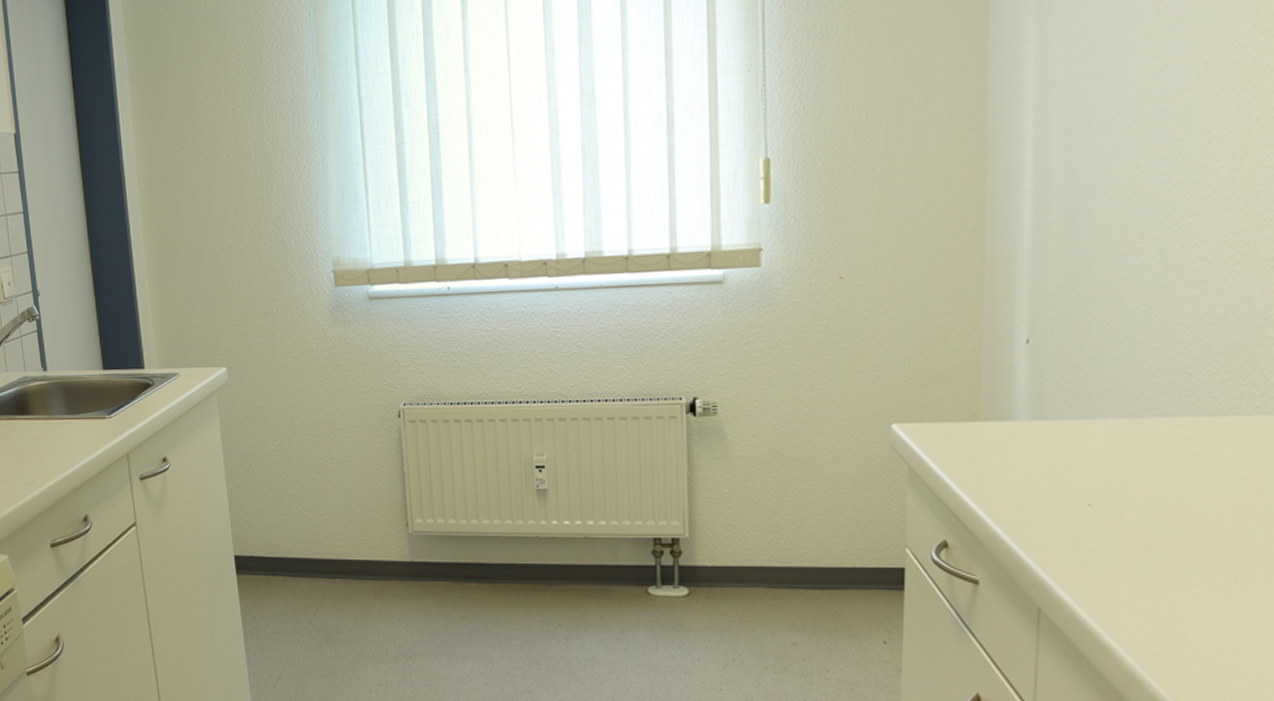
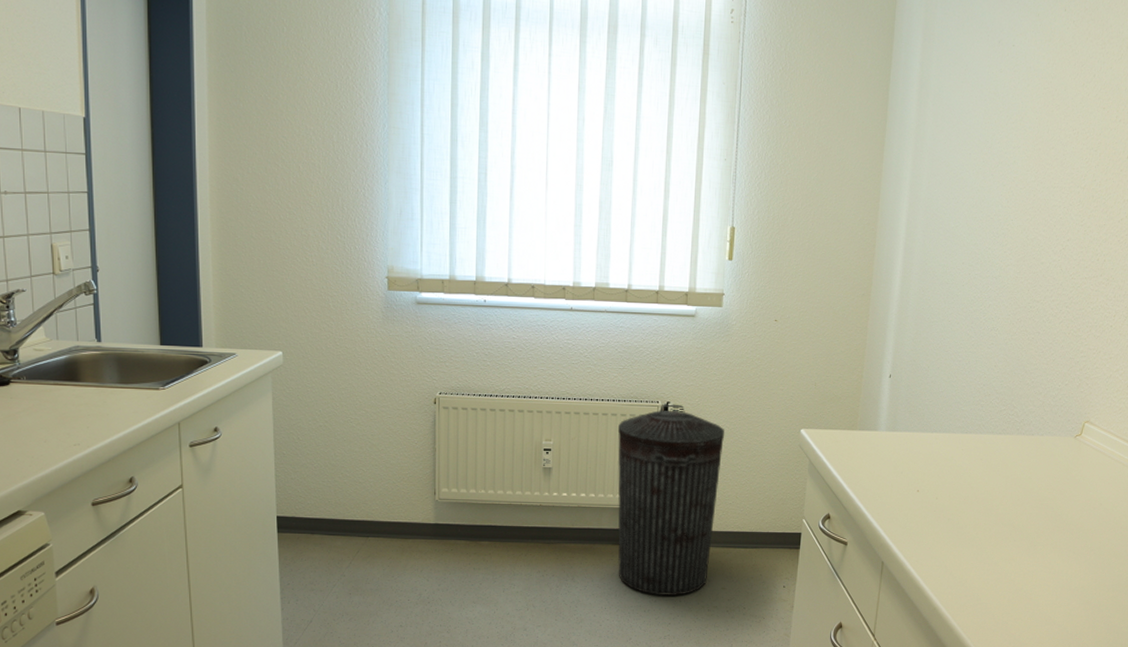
trash can: none [630,400,778,653] -> present [617,404,724,596]

